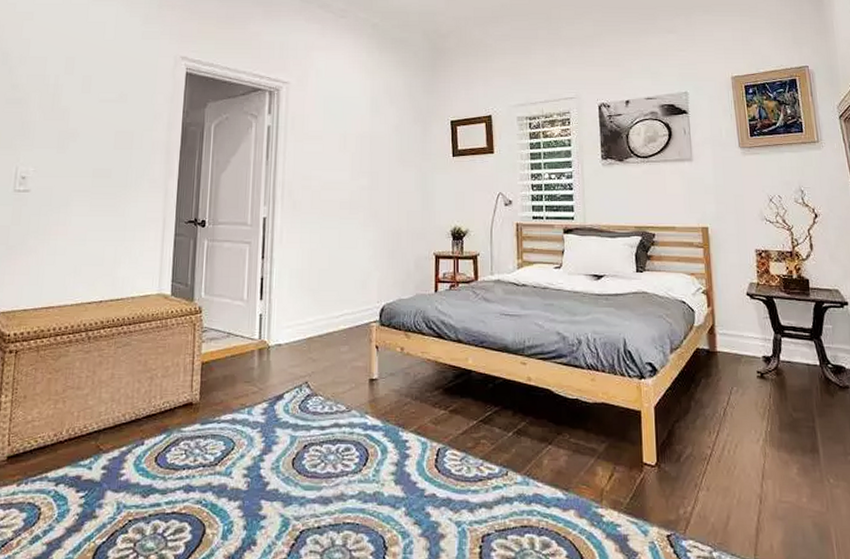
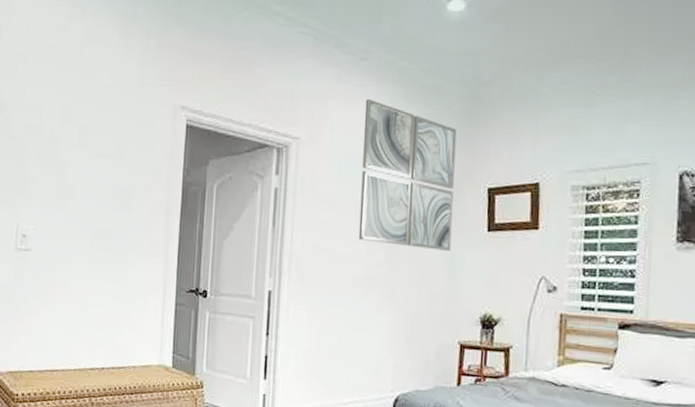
wall art: none [343,50,423,174] -> present [358,99,457,251]

